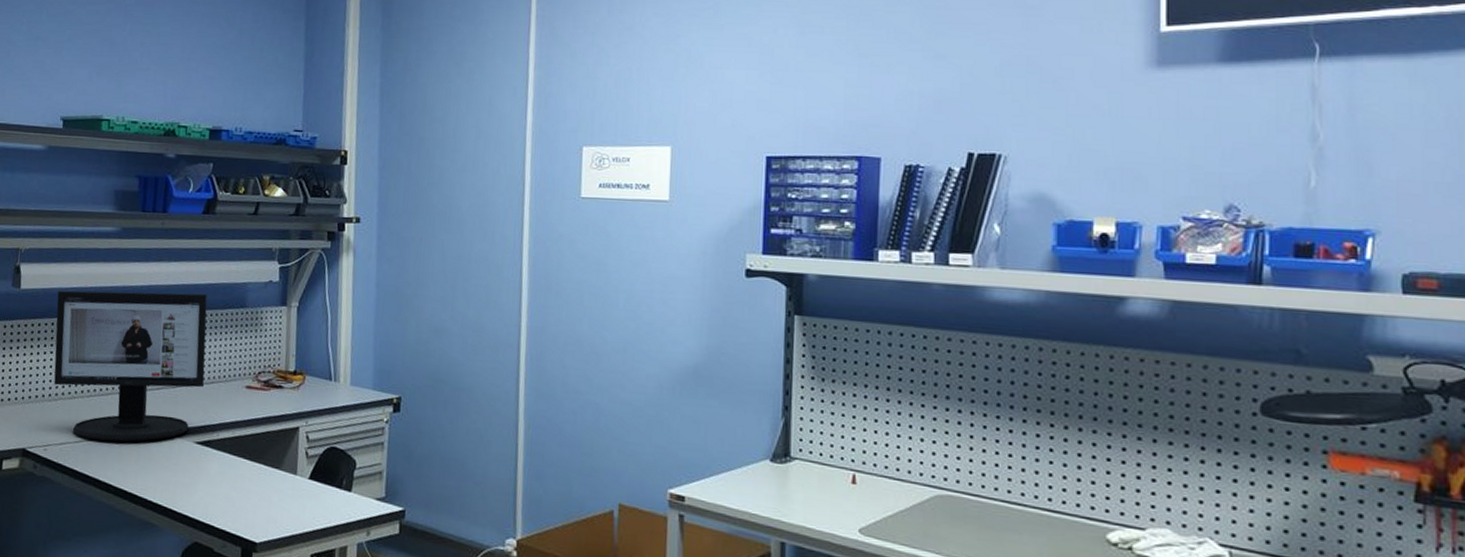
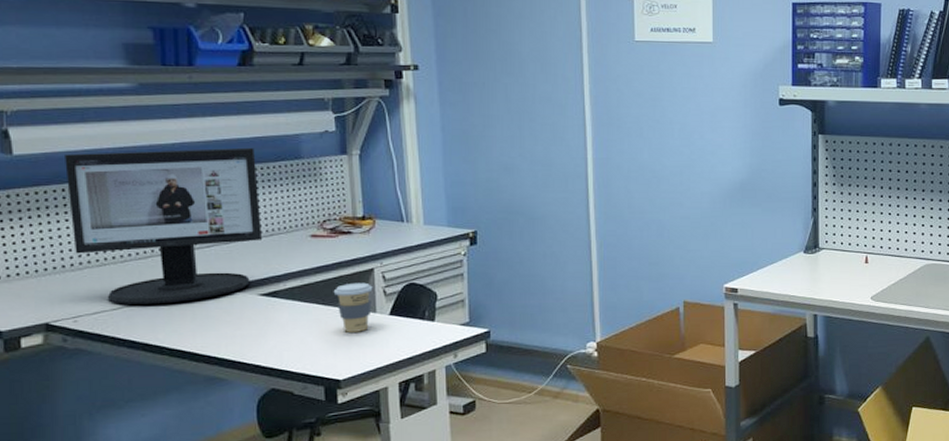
coffee cup: none [260,440,296,494] -> present [333,282,373,332]

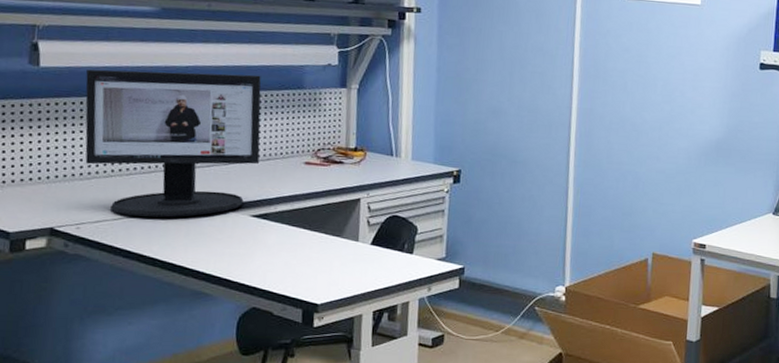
coffee cup: present [333,282,373,332] -> none [320,211,358,259]

